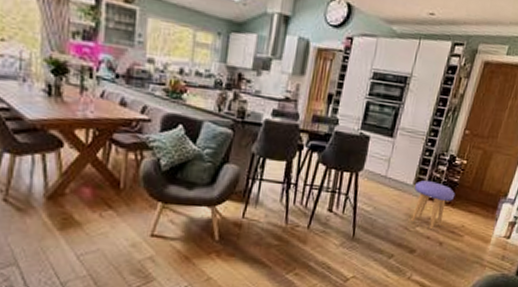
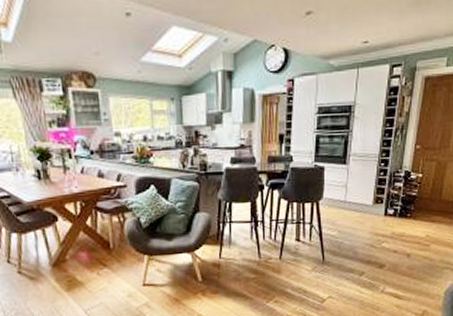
stool: present [411,180,456,230] -> none [375,198,416,244]

